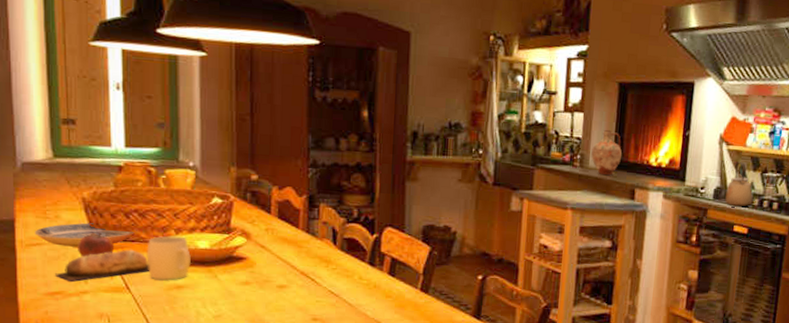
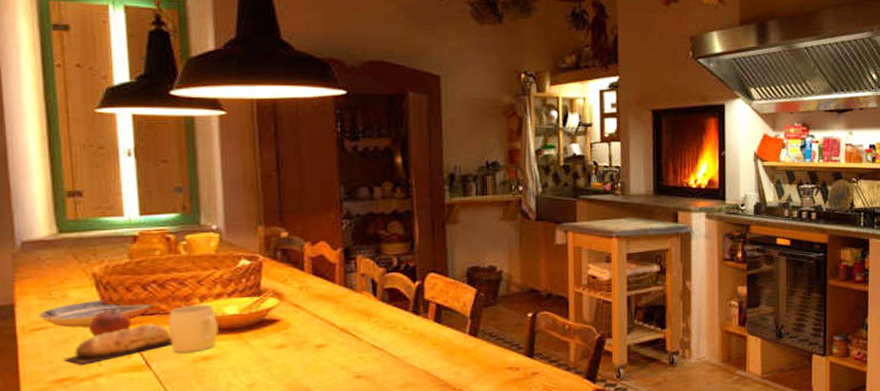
ceramic jug: present [591,129,623,176] -> none [631,156,662,201]
kettle: present [725,162,753,208] -> none [766,177,792,220]

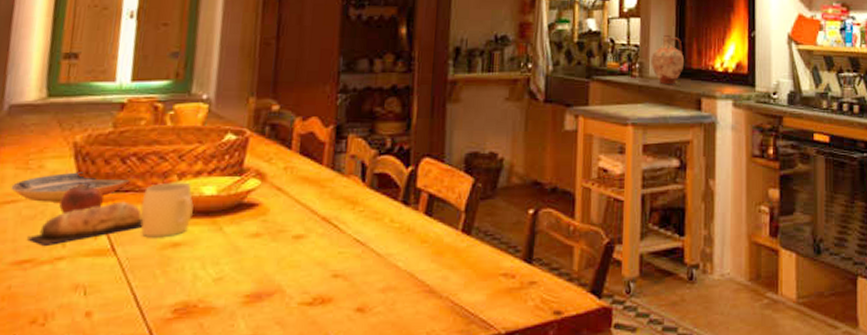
ceramic jug: none [631,156,662,201] -> present [651,34,685,85]

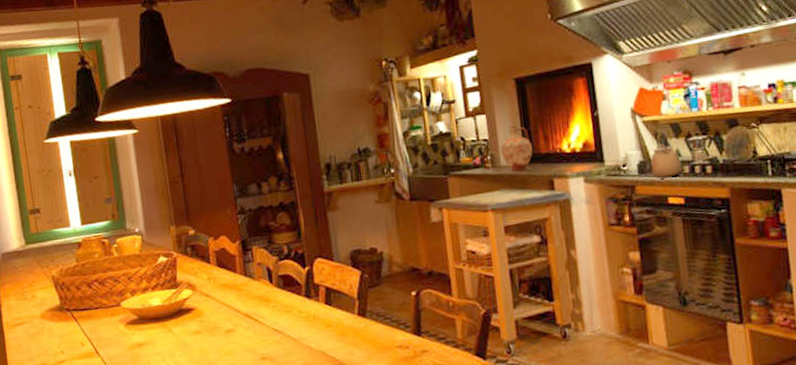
plate: present [11,172,134,202] -> none [17,297,99,323]
bread loaf: present [26,201,143,244] -> none [36,316,113,353]
fruit: present [59,183,103,215] -> none [52,305,82,330]
mug: present [140,182,194,236] -> none [108,297,148,341]
kettle: none [801,62,831,113] -> present [650,131,683,179]

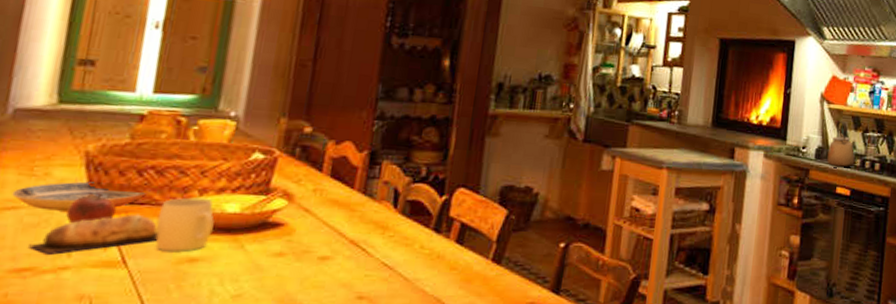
plate: none [17,297,99,323] -> present [12,181,150,211]
bread loaf: none [36,316,113,353] -> present [27,214,158,253]
fruit: none [52,305,82,330] -> present [66,193,116,224]
mug: none [108,297,148,341] -> present [155,197,215,251]
ceramic jug: present [501,125,533,172] -> none [689,85,722,133]

